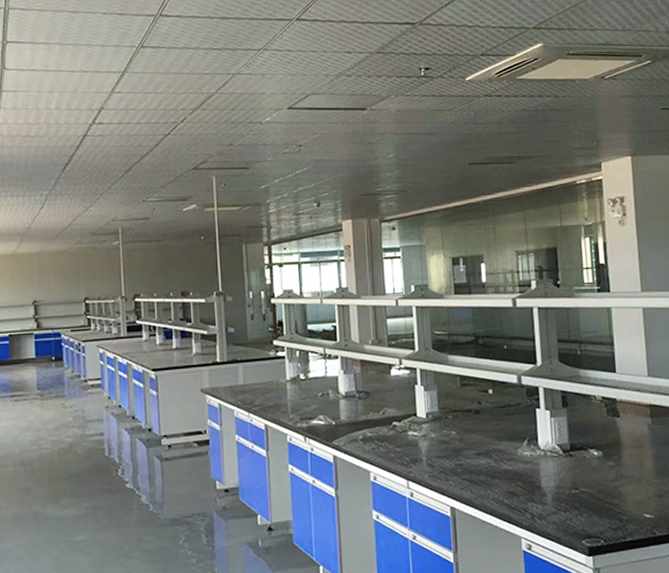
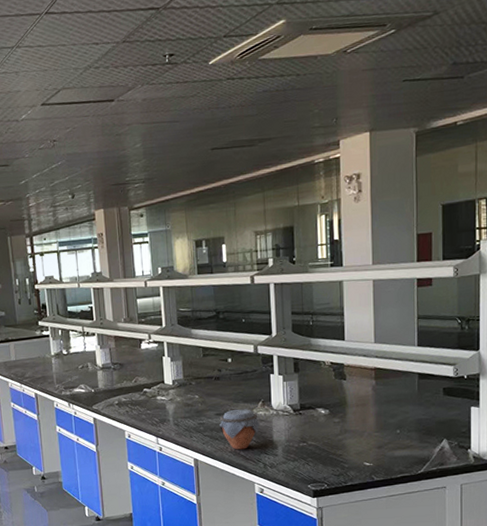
jar: none [479,448,526,497] -> present [219,409,260,450]

